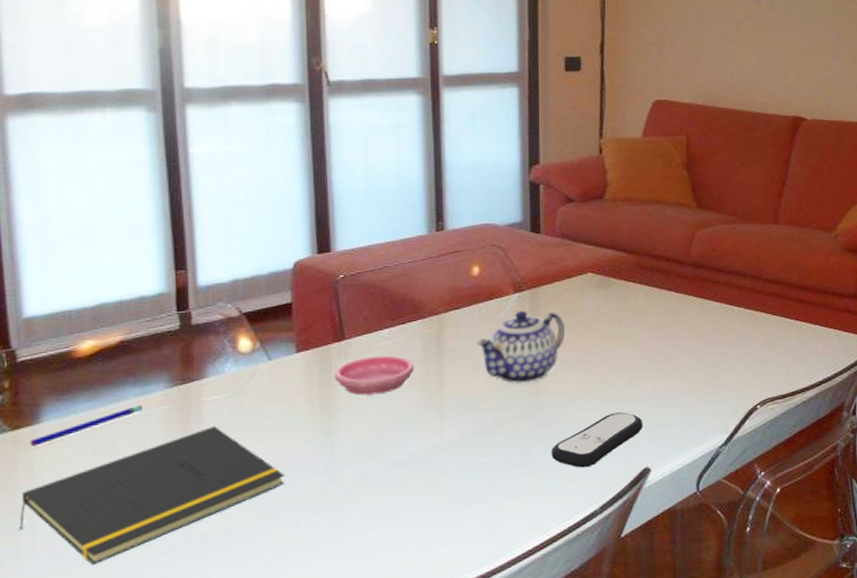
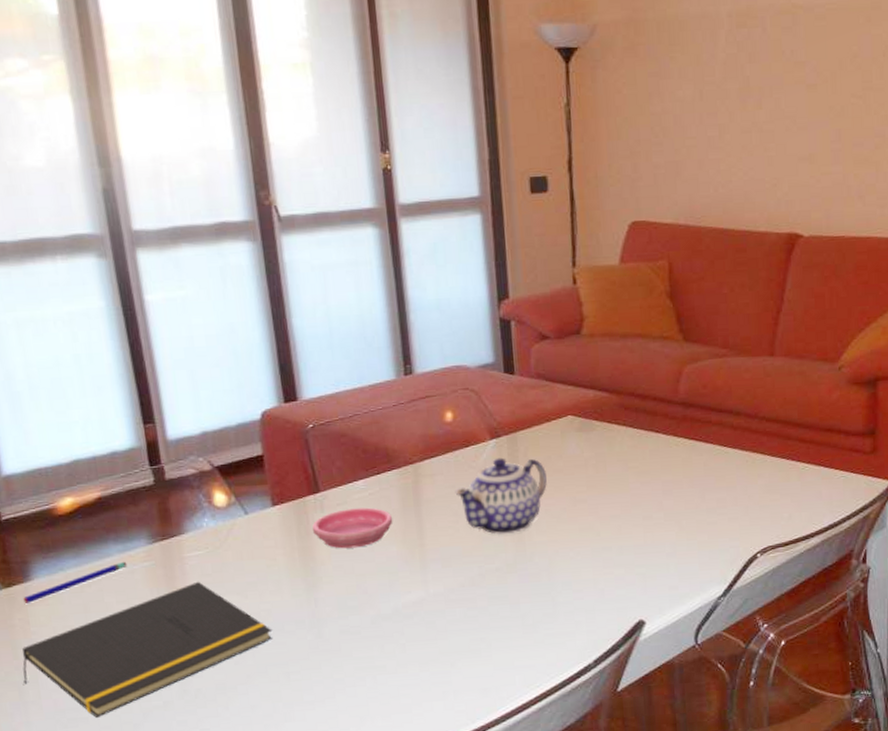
remote control: present [550,412,644,468] -> none [539,563,636,621]

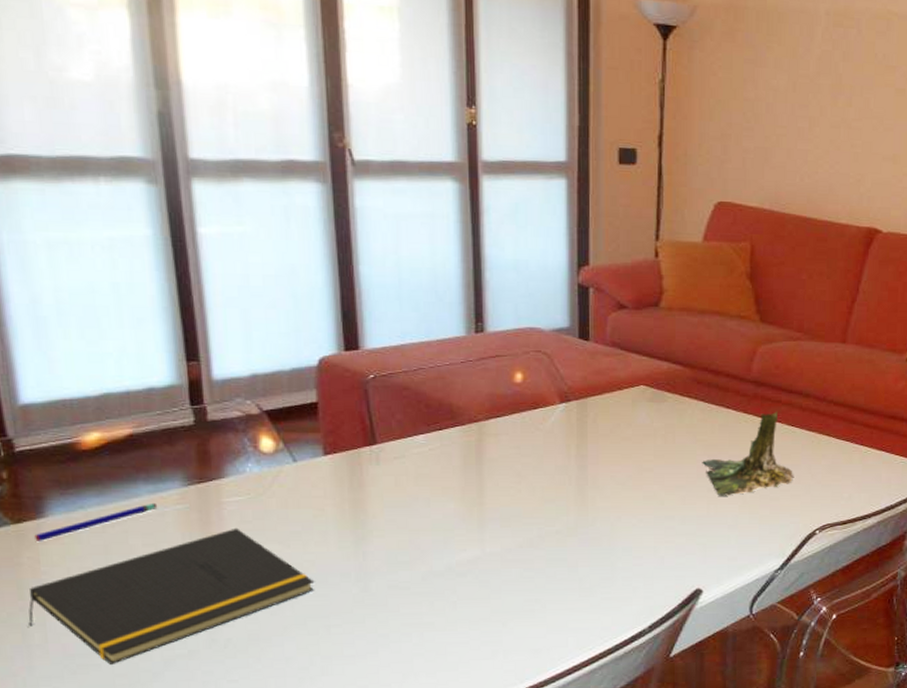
saucer: present [312,507,393,549] -> none [366,463,453,503]
teapot: present [455,457,547,535] -> none [519,422,614,499]
tree stump: none [636,432,730,524] -> present [703,411,793,496]

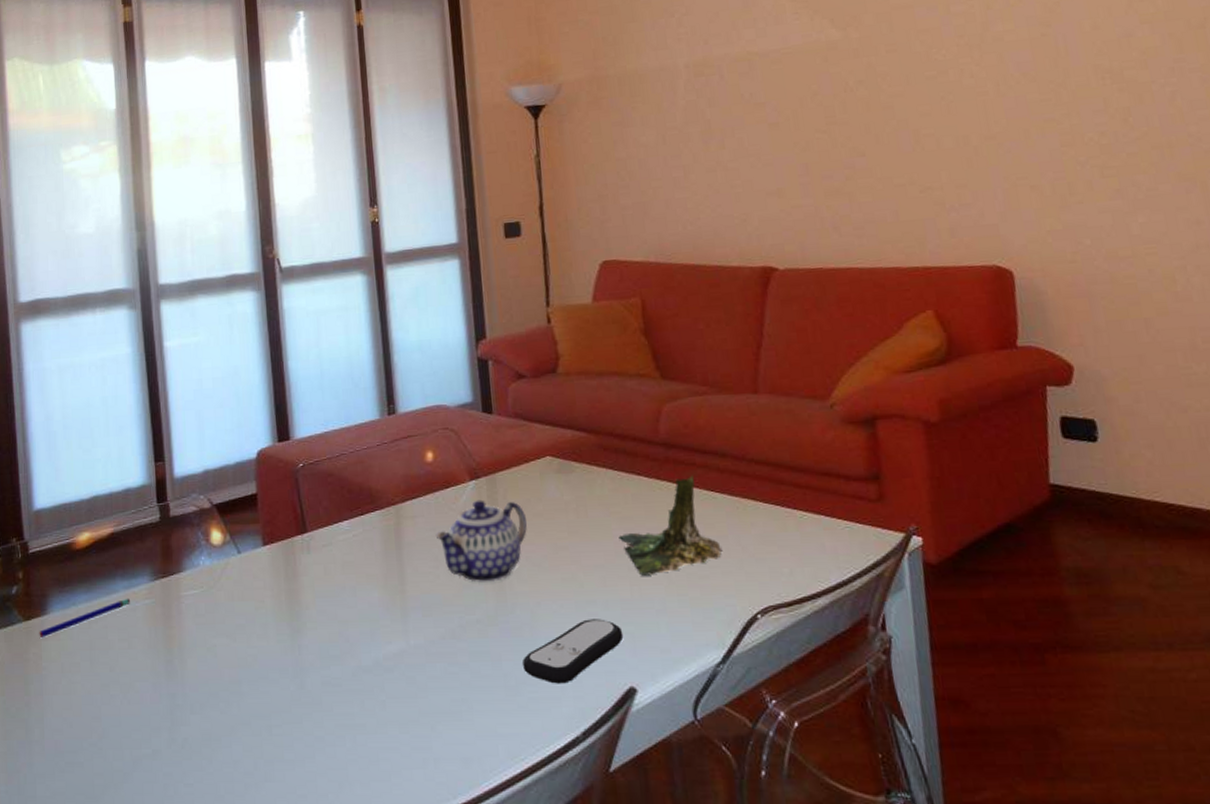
notepad: present [28,527,315,664] -> none [31,621,258,763]
teapot: none [519,422,614,499] -> present [435,499,527,583]
remote control: none [597,532,696,586] -> present [522,619,624,684]

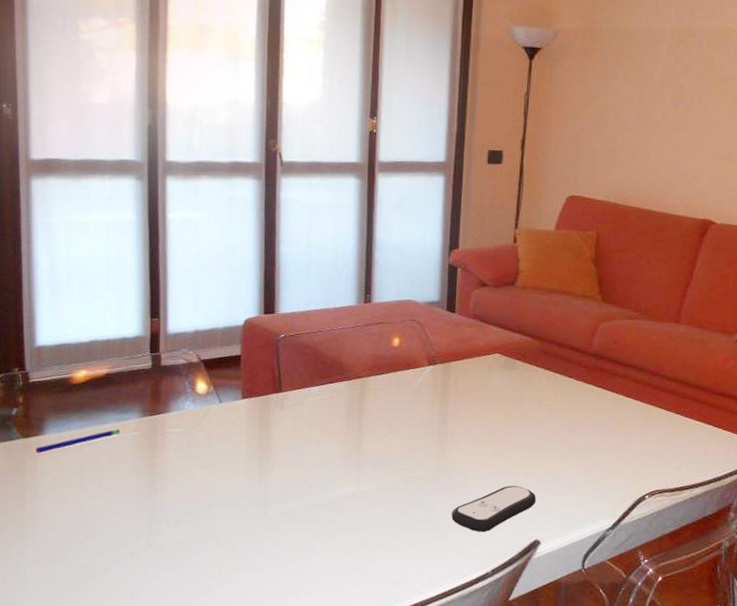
teapot: present [435,499,527,583] -> none [393,382,471,450]
tree stump: present [620,475,722,576] -> none [546,382,627,457]

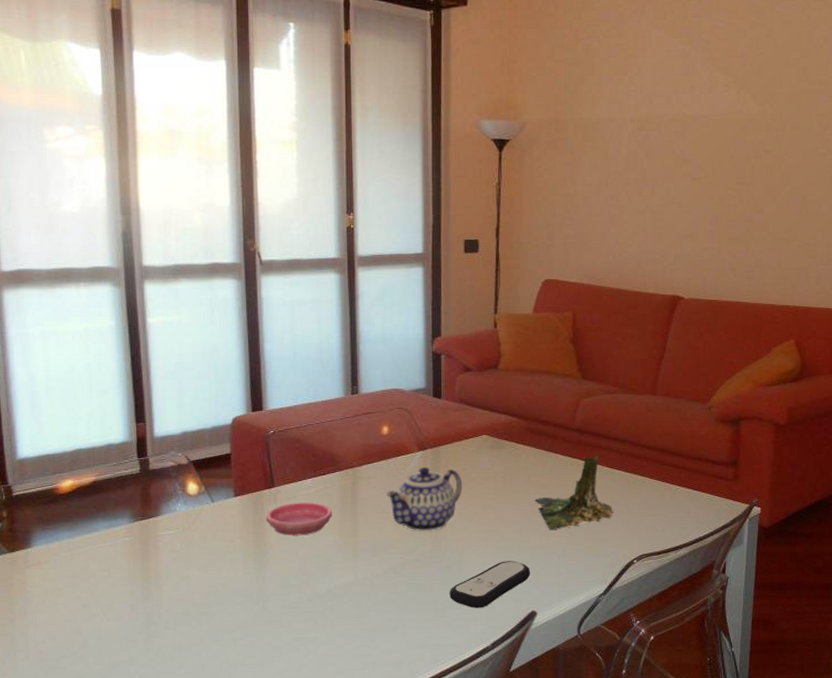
pen: present [35,429,120,453] -> none [23,535,111,566]
saucer: none [272,409,339,443] -> present [266,502,333,536]
teapot: none [393,382,471,450] -> present [385,467,462,532]
tree stump: none [546,382,627,457] -> present [536,455,613,530]

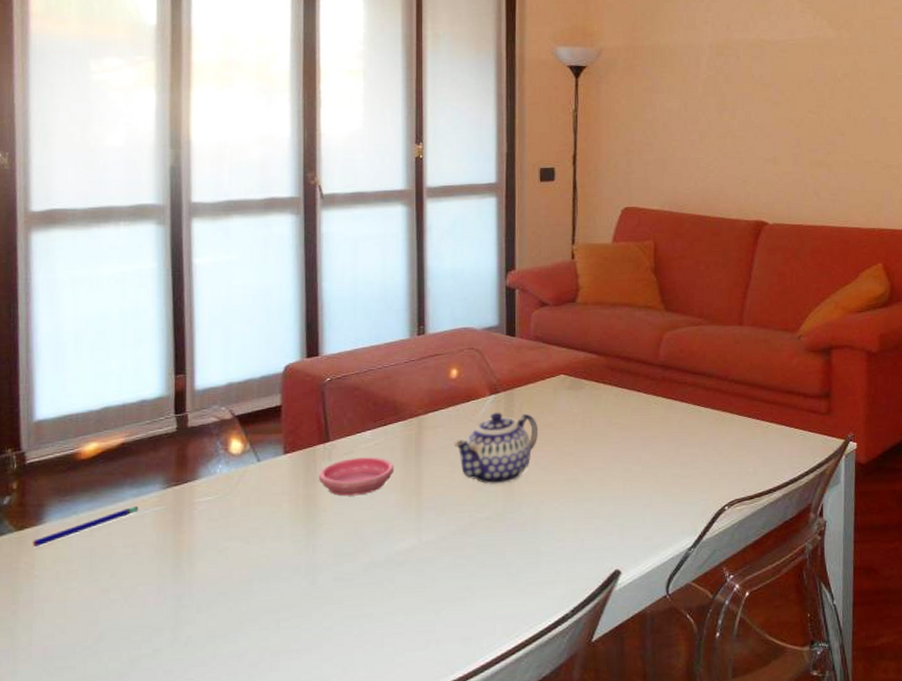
pen: none [23,535,111,566] -> present [33,505,139,547]
remote control: present [449,561,531,608] -> none [523,513,614,570]
tree stump: present [536,455,613,530] -> none [618,392,701,476]

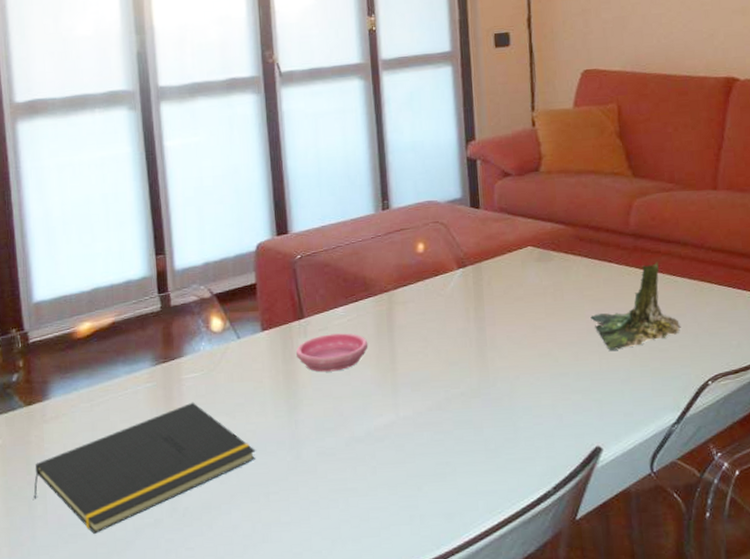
notepad: none [17,526,269,666] -> present [33,402,256,534]
pen: present [33,505,139,547] -> none [41,382,132,421]
teapot: present [454,412,538,485] -> none [425,286,509,360]
tree stump: none [618,392,701,476] -> present [592,262,680,350]

